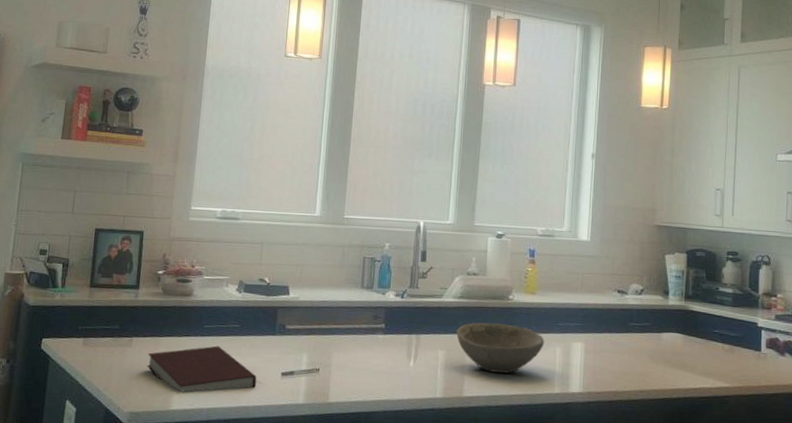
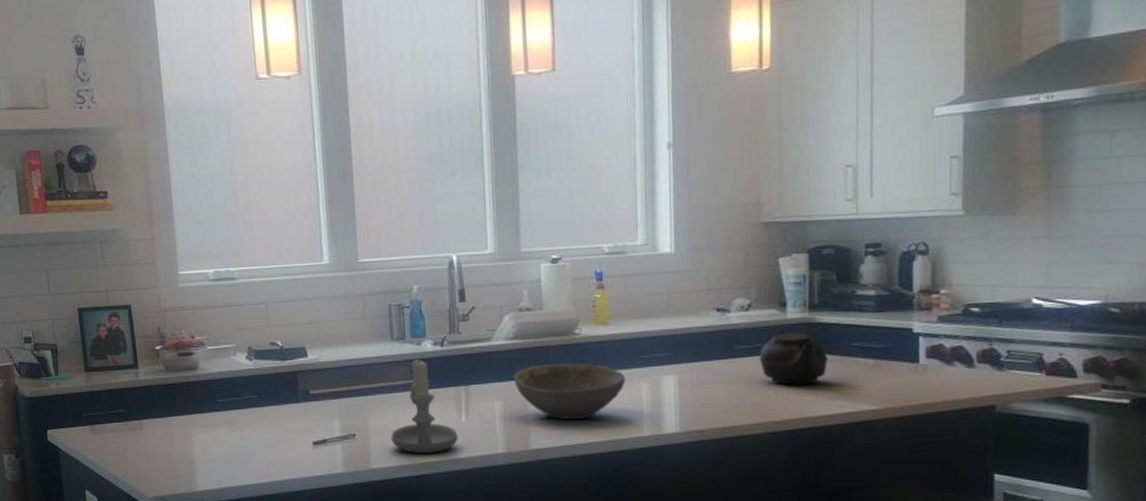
notebook: present [146,345,257,392] -> none [162,420,287,472]
candle: none [349,305,406,393] -> present [390,357,458,454]
teapot: none [646,313,701,361] -> present [758,330,833,385]

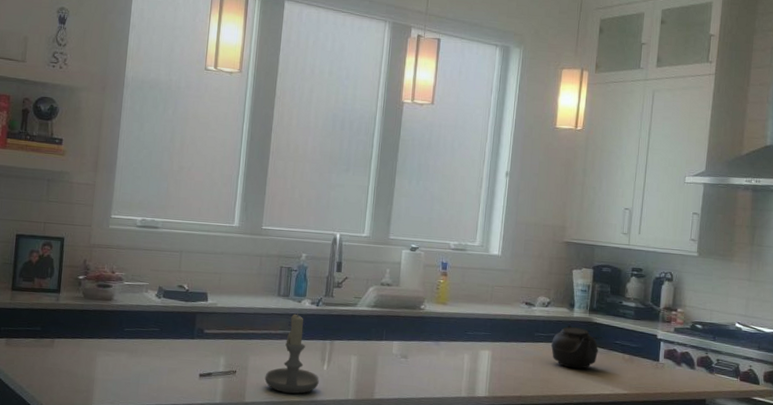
bowl: present [513,363,626,420] -> none [369,330,454,378]

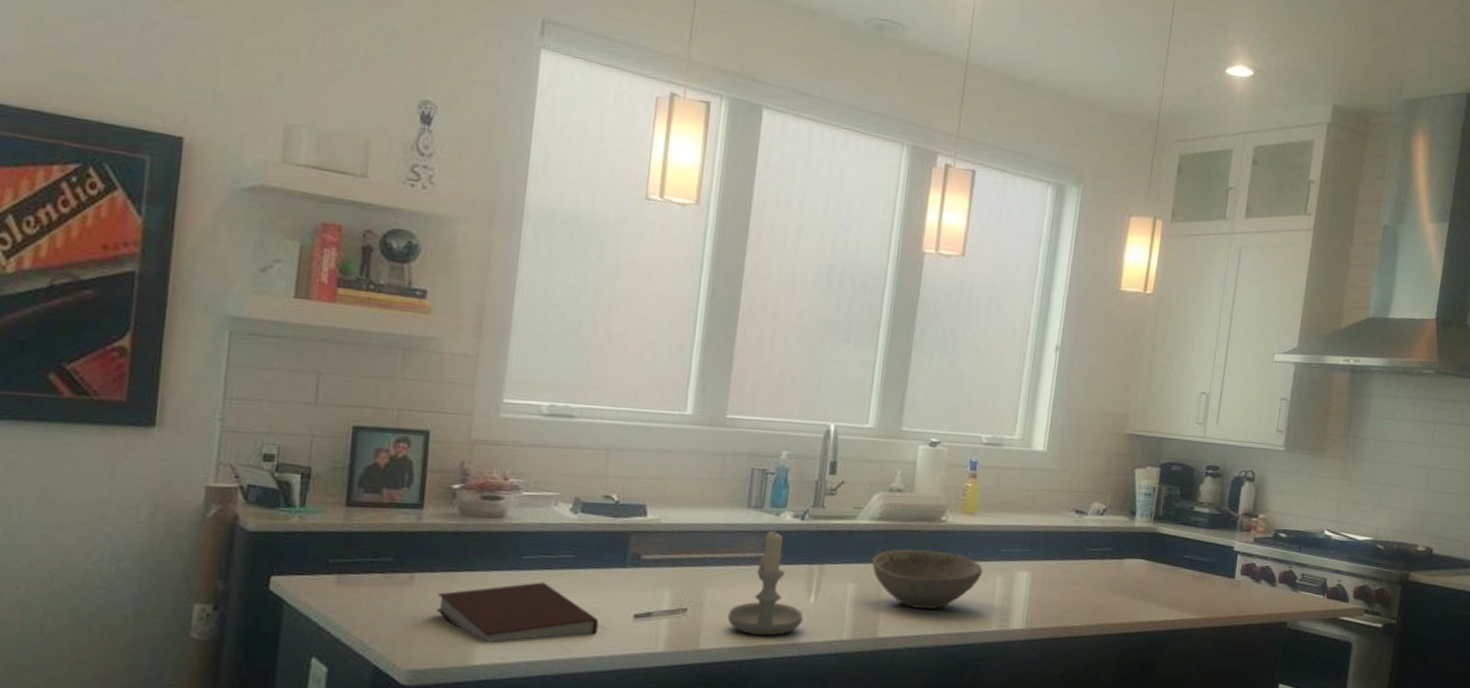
notebook: none [67,347,176,391] -> present [435,582,599,642]
bowl: none [369,330,454,378] -> present [872,549,983,609]
teapot: present [550,325,603,369] -> none [1105,537,1170,591]

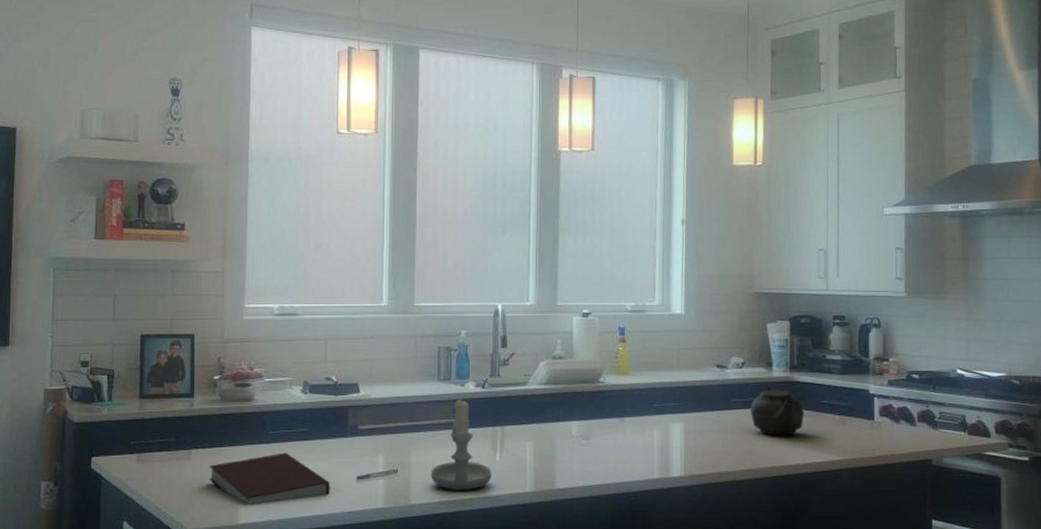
bowl: present [872,549,983,609] -> none [545,409,641,461]
teapot: none [1105,537,1170,591] -> present [750,386,809,436]

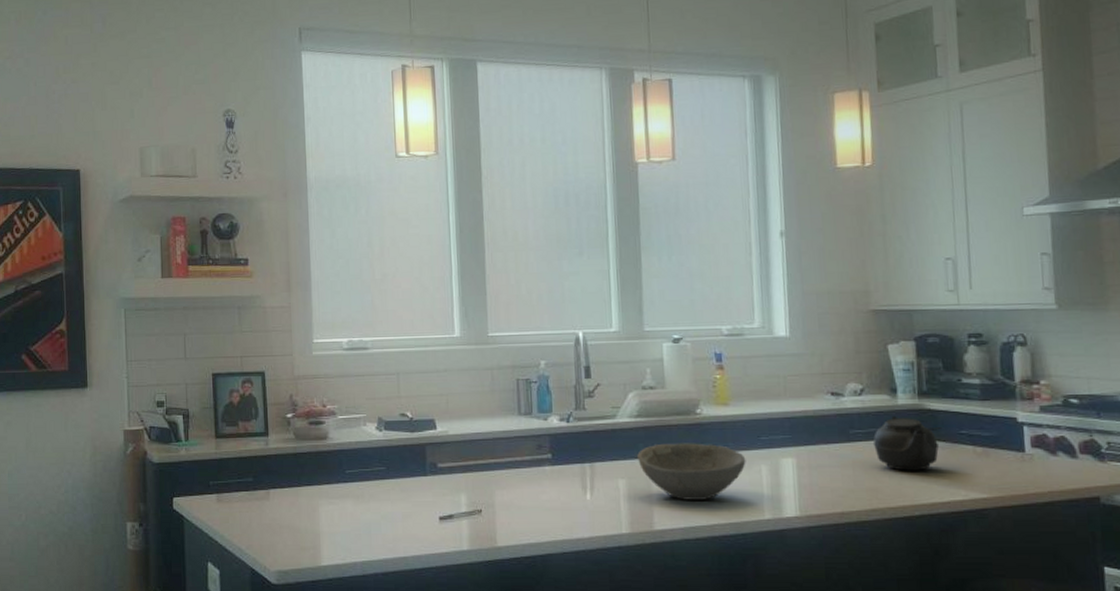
notebook: present [208,452,331,504] -> none [288,492,413,546]
candle: present [430,398,492,490] -> none [516,433,583,532]
bowl: none [545,409,641,461] -> present [637,443,746,500]

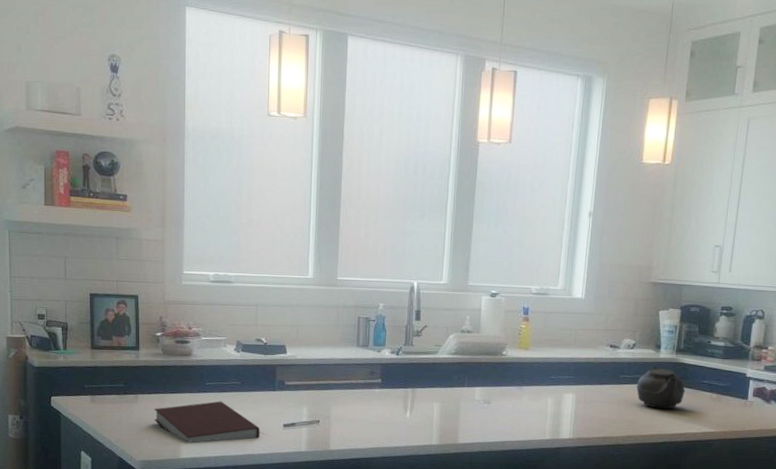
notebook: none [288,492,413,546] -> present [153,401,260,443]
bowl: present [637,443,746,500] -> none [451,376,537,422]

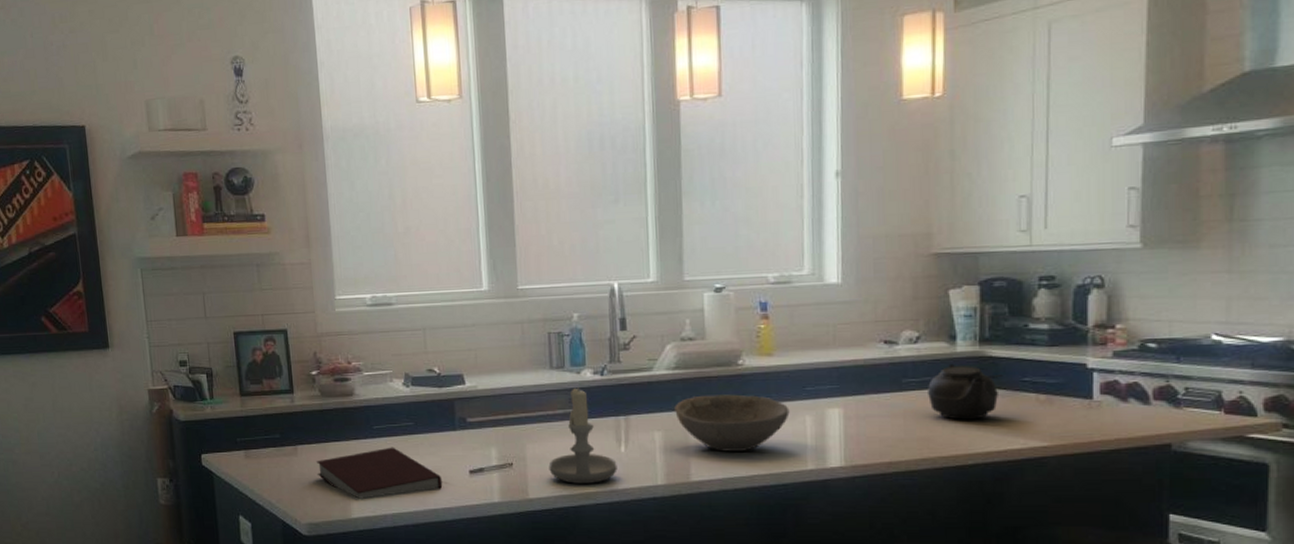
candle: none [348,362,403,441] -> present [548,386,617,484]
bowl: none [451,376,537,422] -> present [675,394,790,452]

